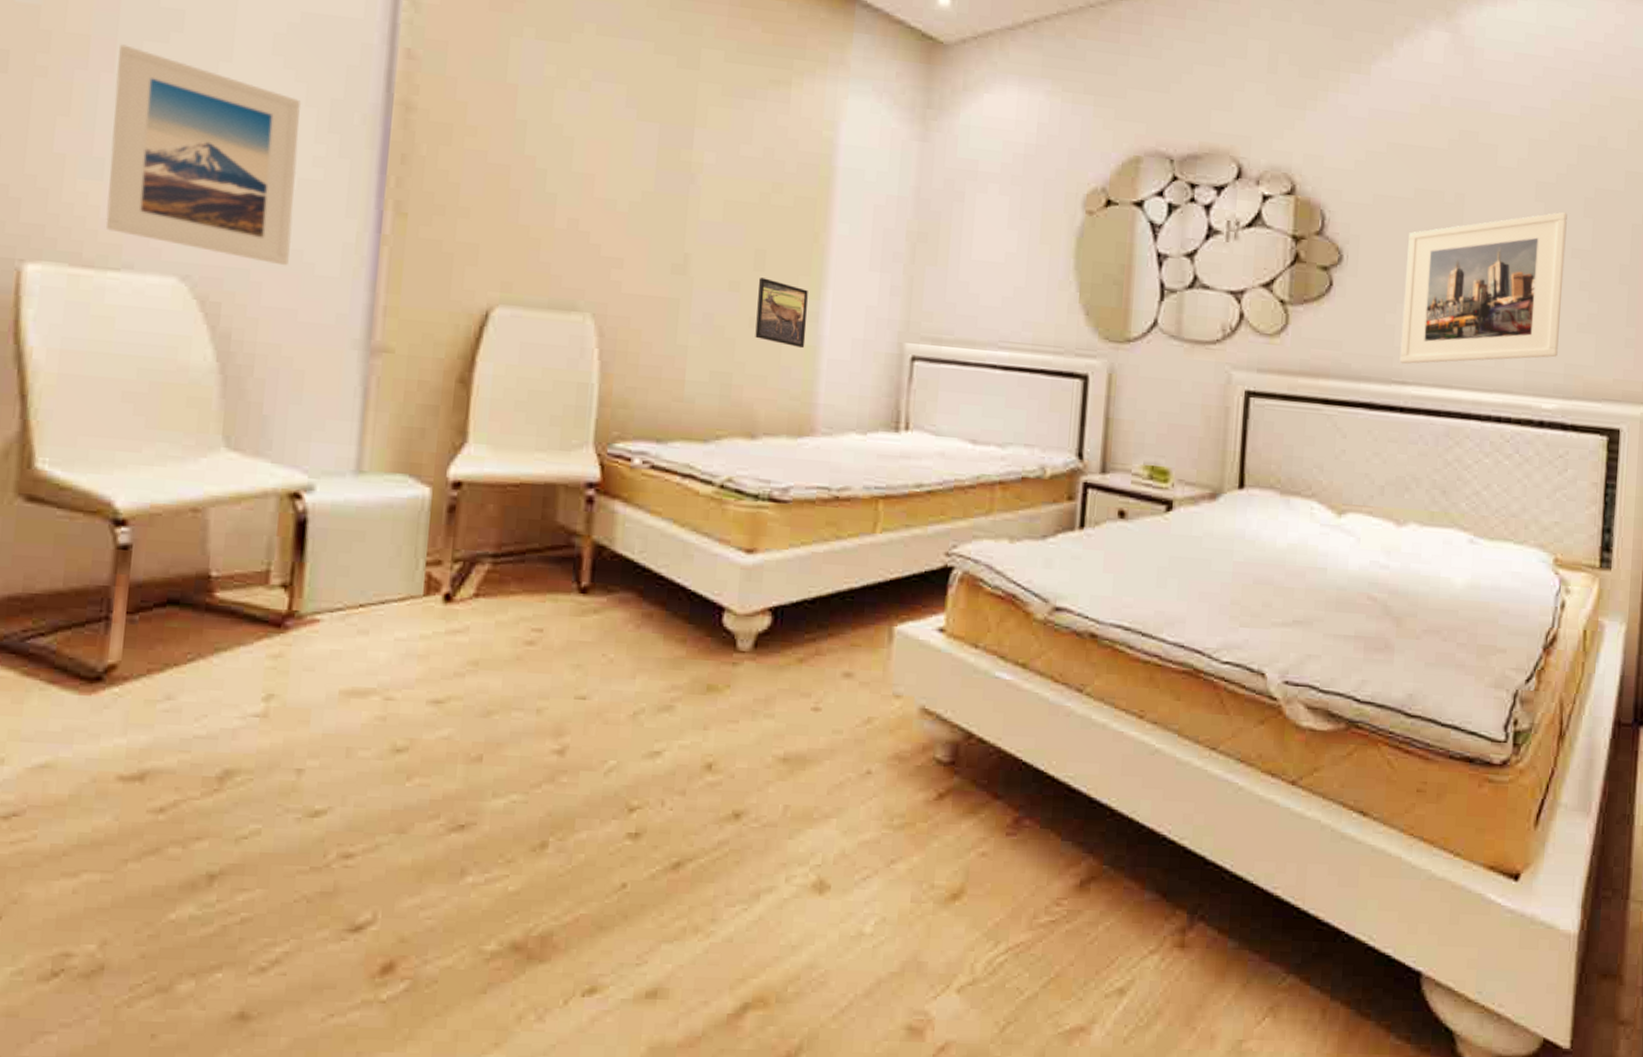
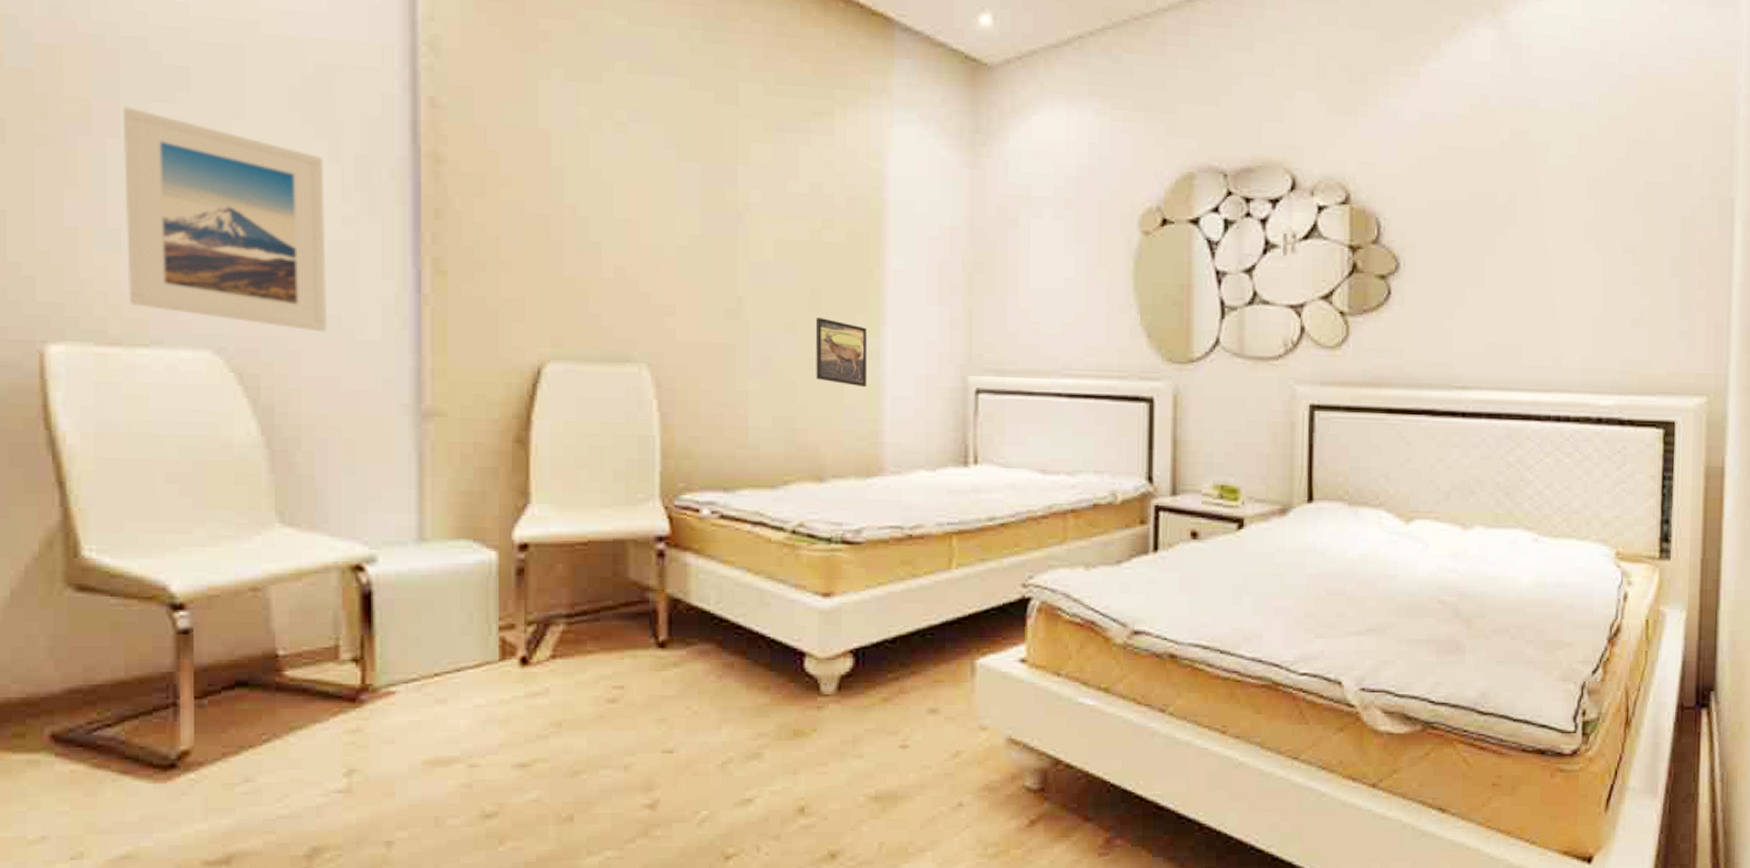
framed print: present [1399,212,1567,364] -> none [1459,207,1618,368]

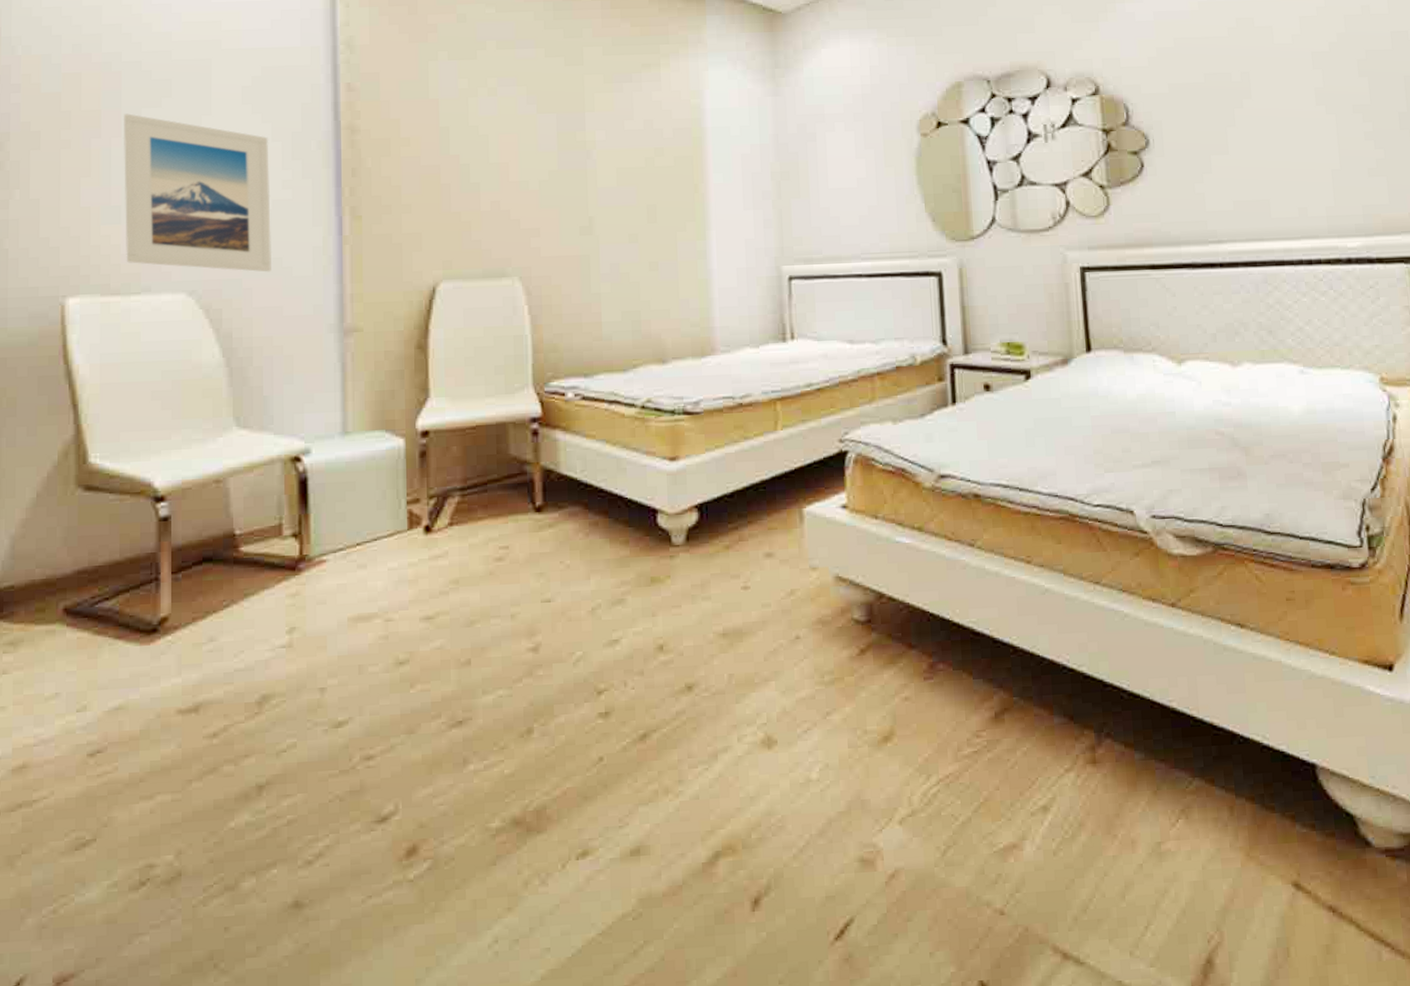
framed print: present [815,317,868,388] -> none [652,228,698,283]

